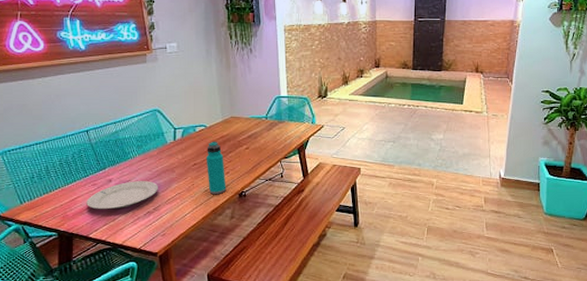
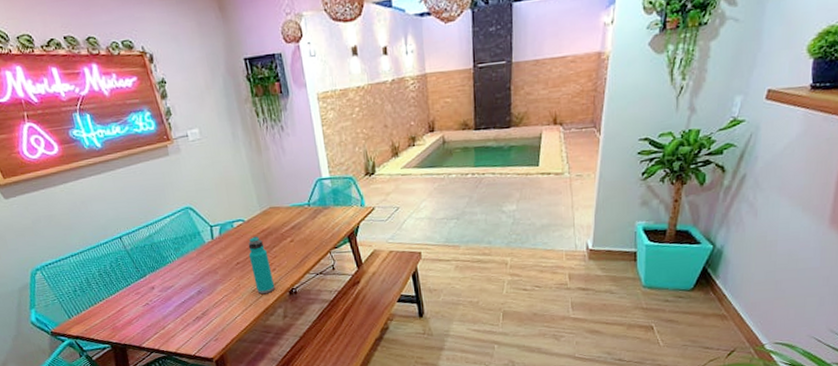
plate: present [86,181,158,210] -> none [133,285,204,319]

